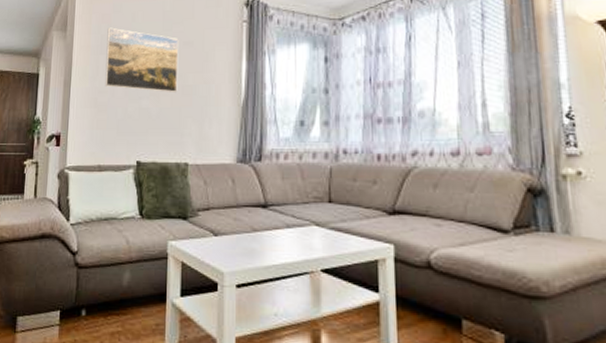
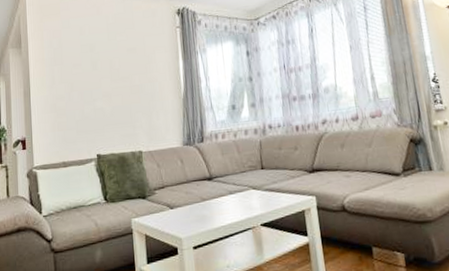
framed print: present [105,27,179,93] -> none [59,41,127,94]

